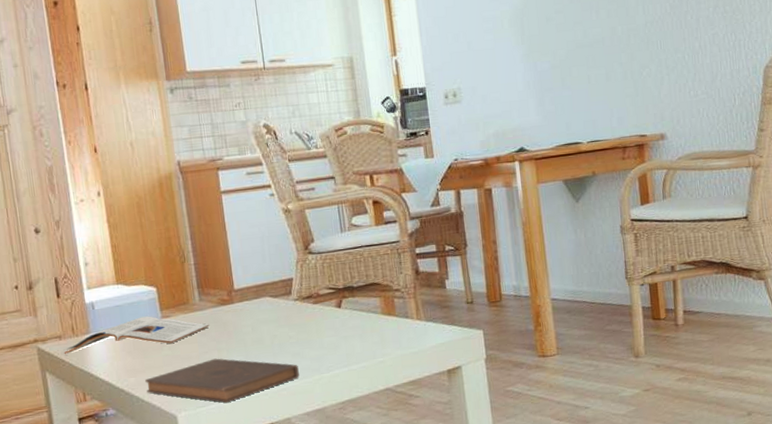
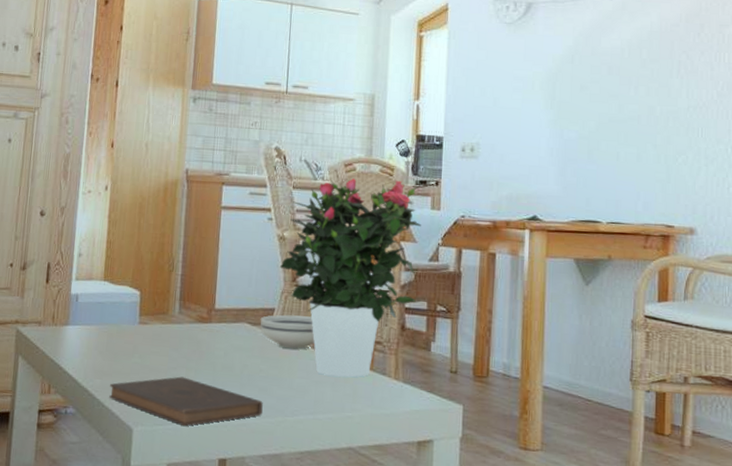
magazine: present [63,316,210,355] -> none [40,318,184,353]
bowl: none [280,279,337,312] -> present [260,314,315,349]
potted flower: none [290,136,425,330] -> present [280,178,421,378]

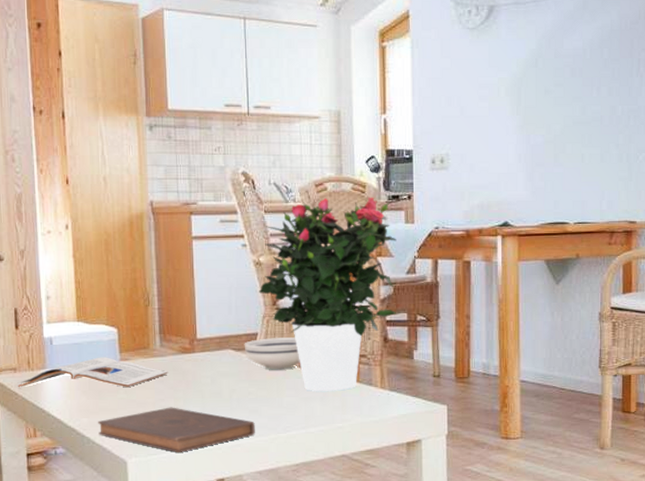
magazine: none [40,318,184,353] -> present [17,357,168,388]

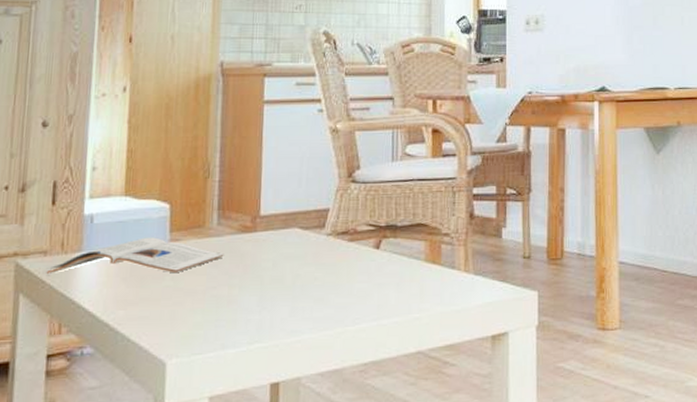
book: present [98,407,255,454] -> none [135,296,320,352]
bowl: present [244,337,300,369] -> none [313,213,375,250]
potted flower: present [259,197,397,392] -> none [334,59,487,277]

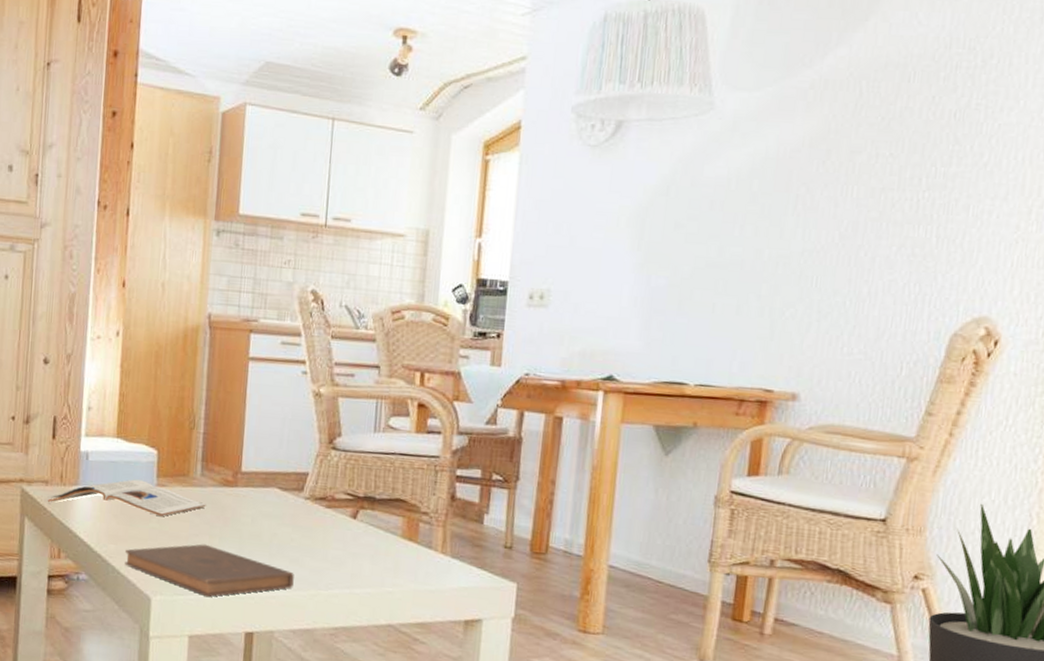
book: none [135,296,320,352] -> present [125,544,294,597]

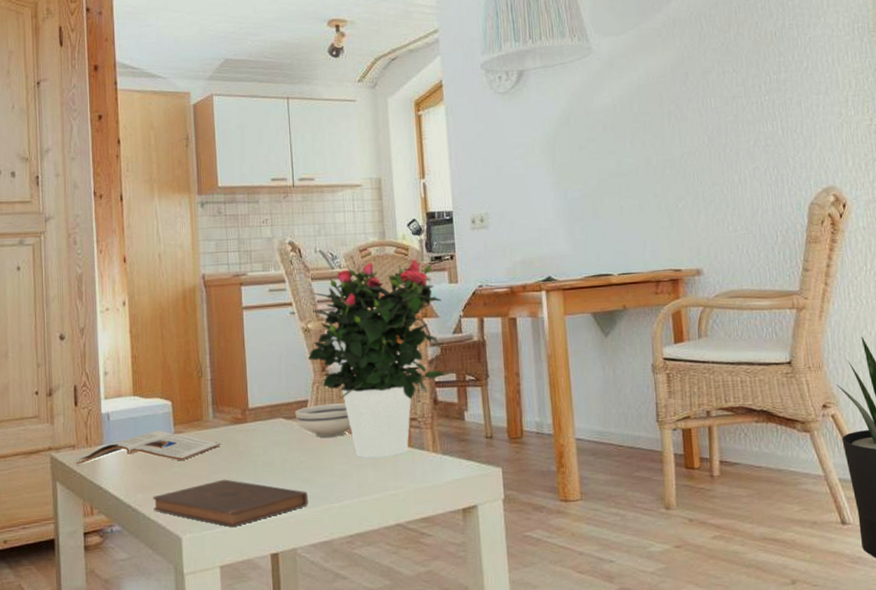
bowl: none [291,479,353,518] -> present [295,403,351,436]
potted flower: none [315,328,478,551] -> present [308,259,445,458]

